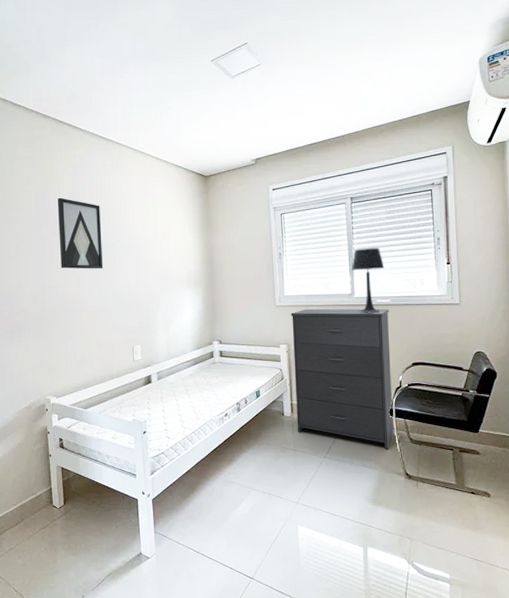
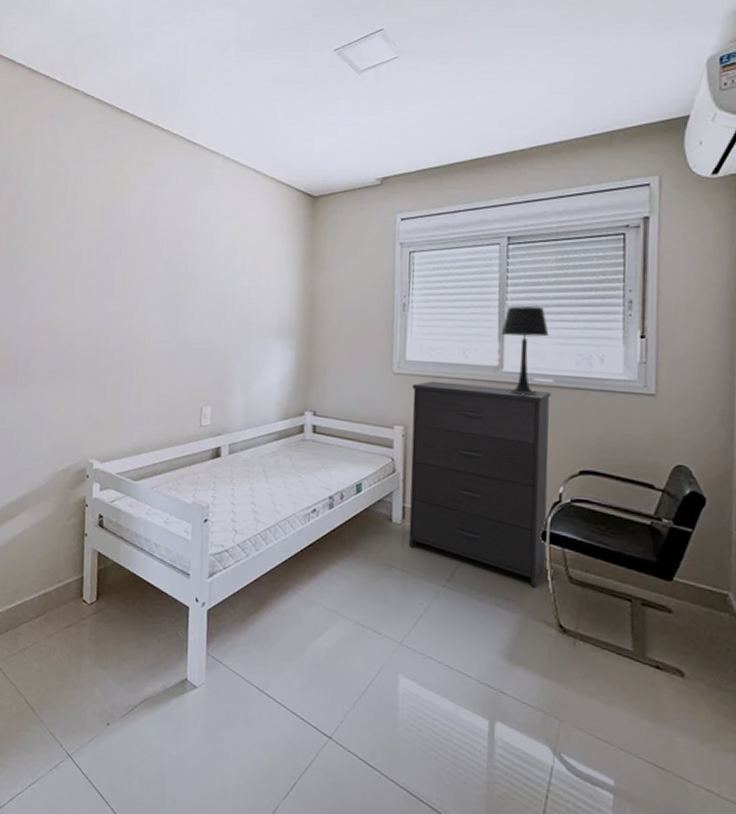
wall art: present [57,197,104,269] -> none [122,212,178,305]

